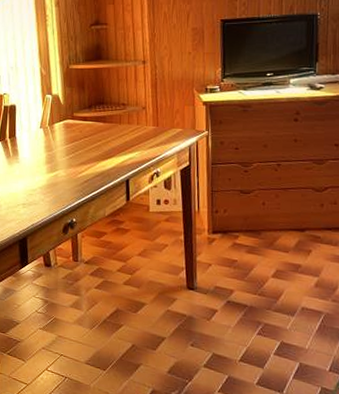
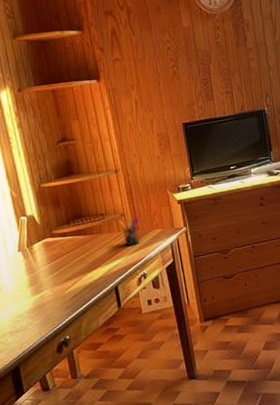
pen holder: none [138,109,161,141] -> present [118,214,140,246]

